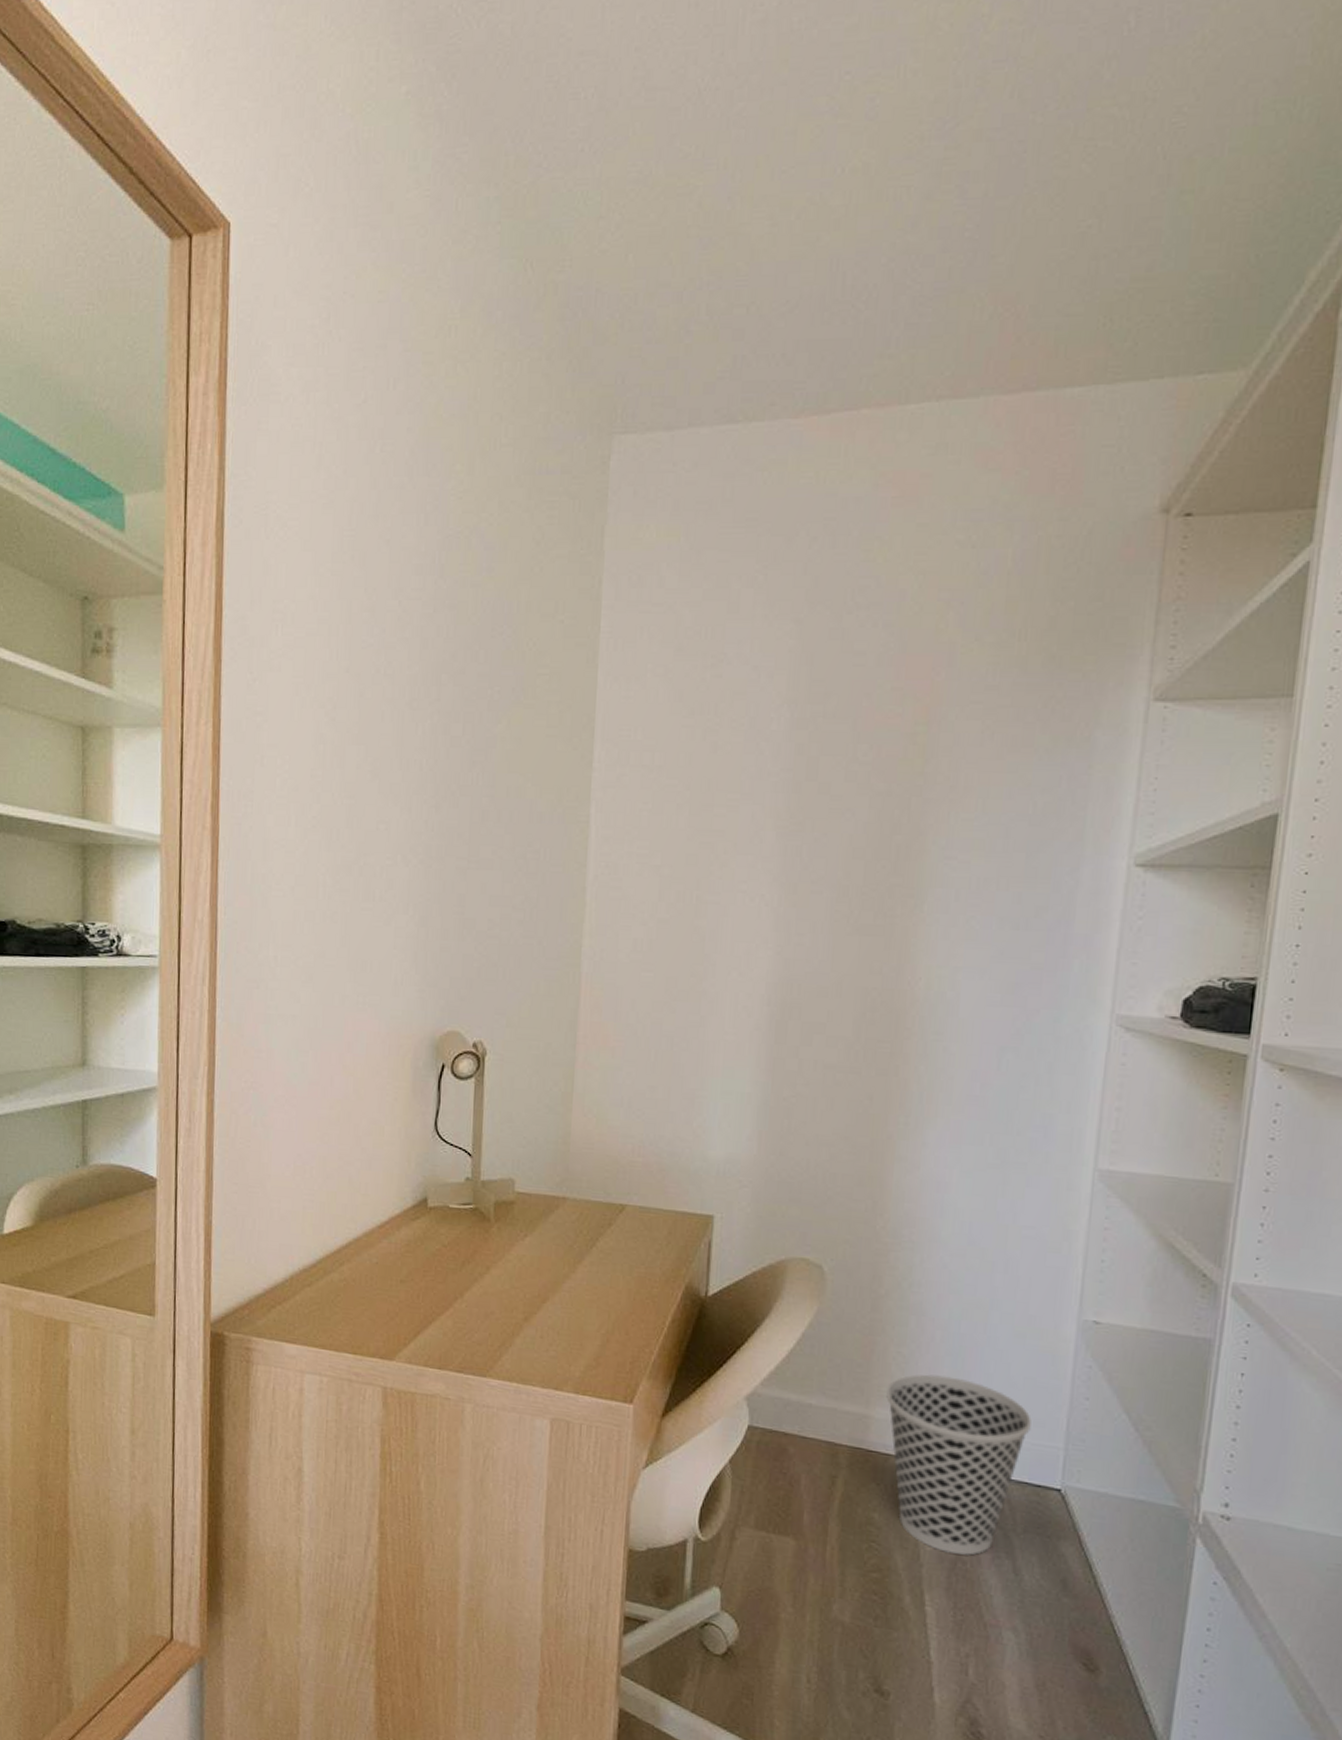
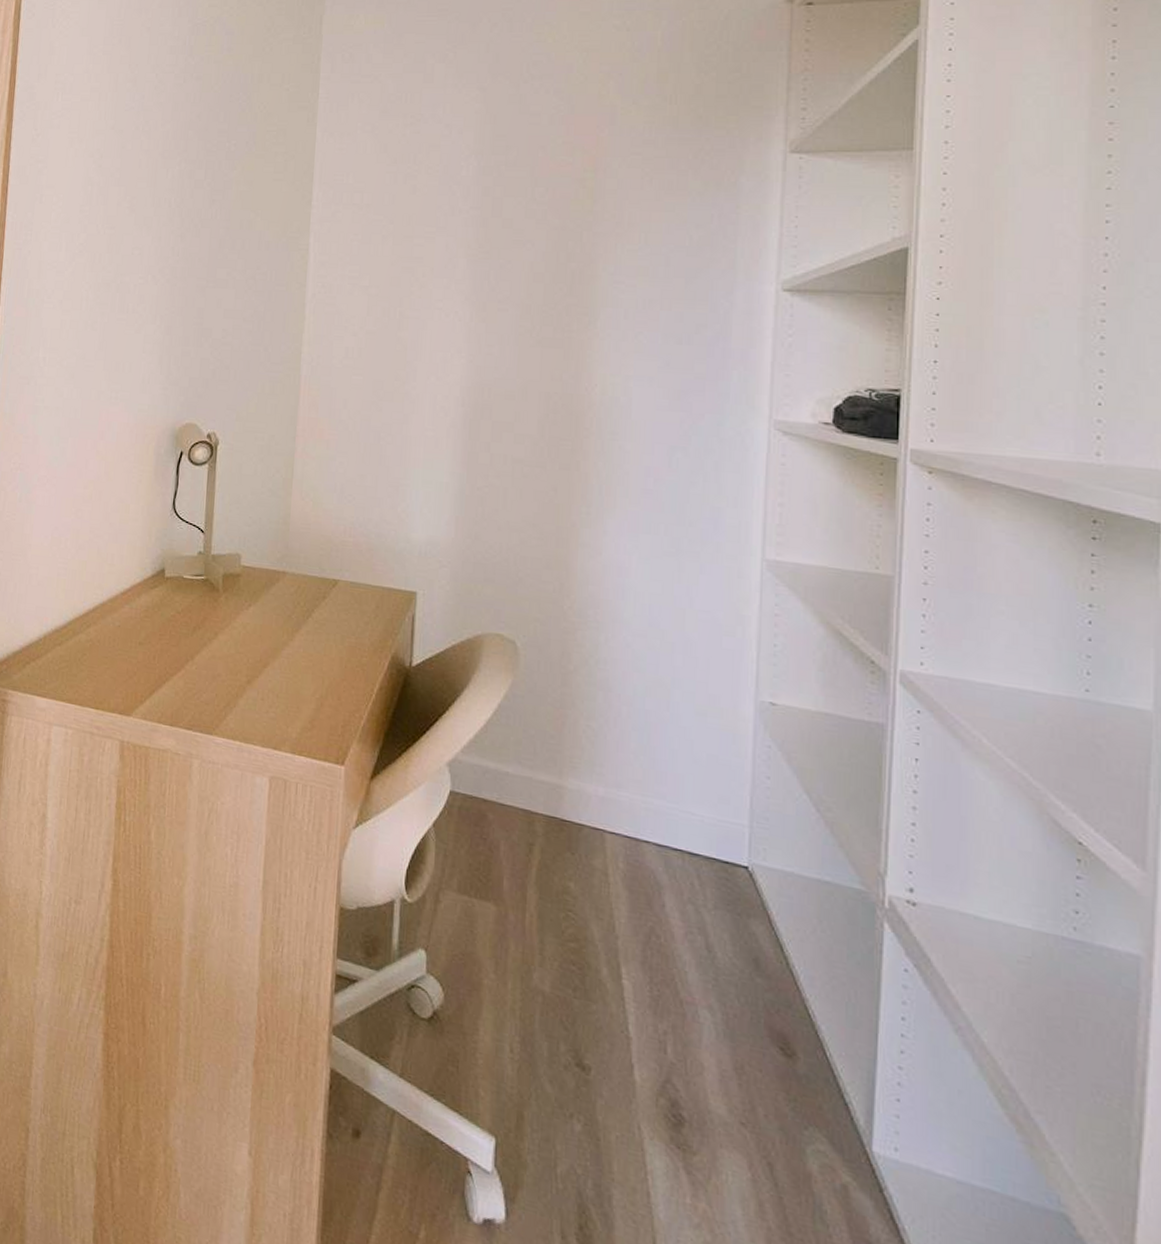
wastebasket: present [886,1374,1032,1556] -> none [578,747,716,930]

